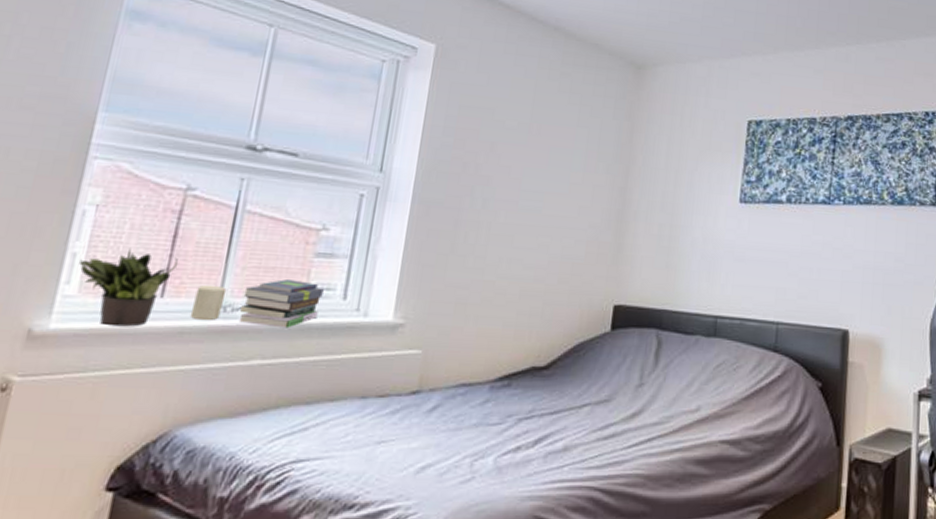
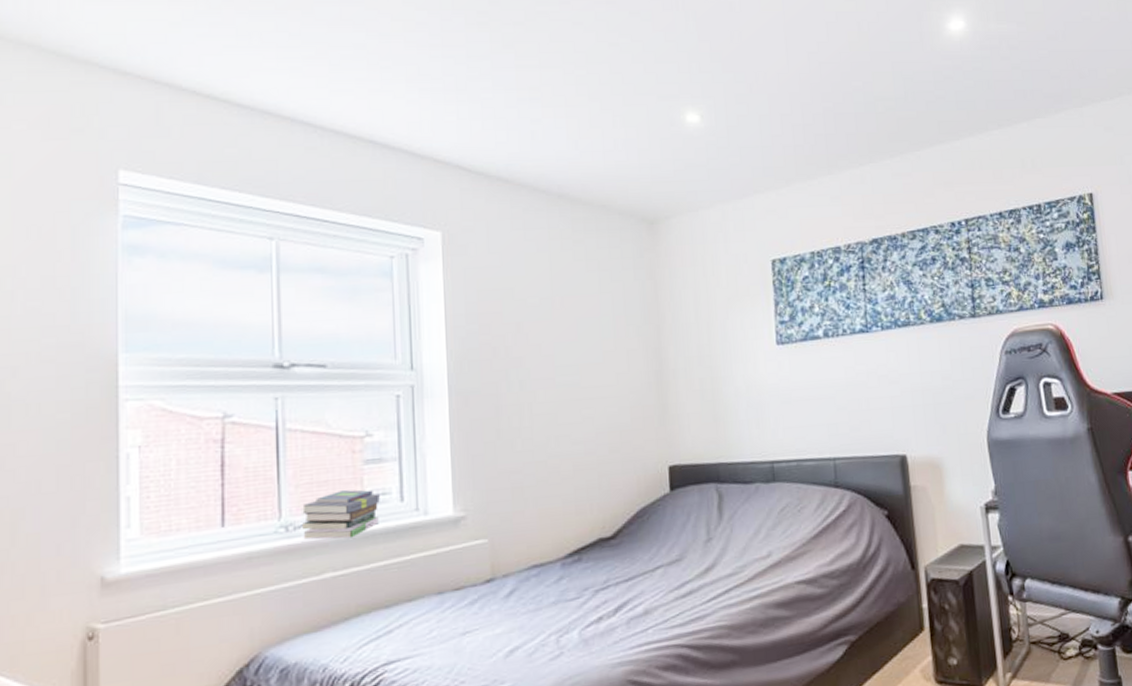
potted plant: present [79,248,179,327] -> none [135,483,232,563]
candle: present [189,285,227,321] -> none [254,507,285,544]

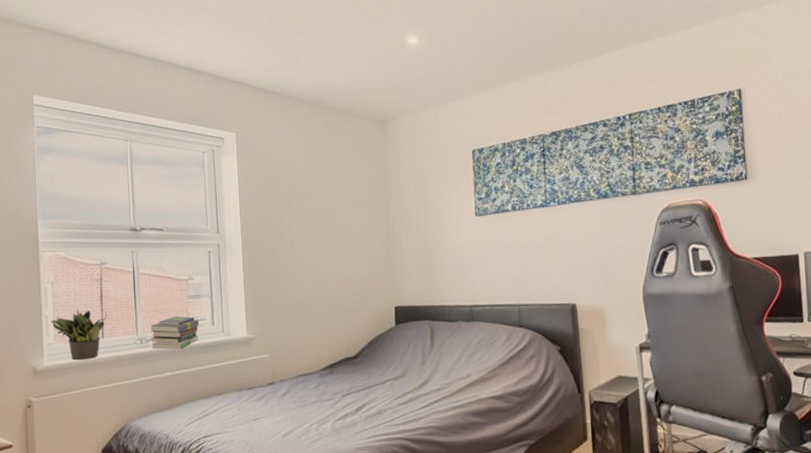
potted plant: none [135,483,232,563] -> present [51,308,108,361]

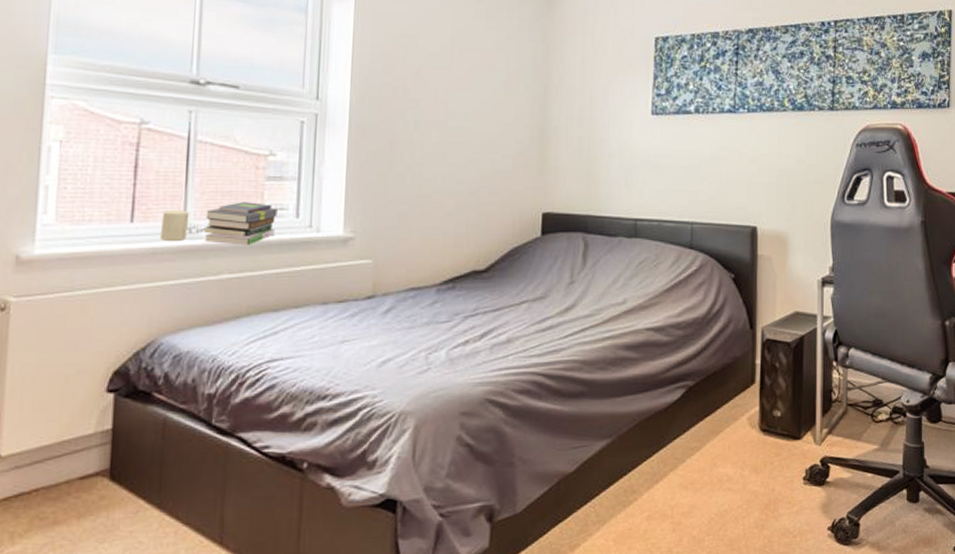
potted plant: present [51,308,108,361] -> none [53,179,143,250]
candle: none [122,326,140,351] -> present [159,209,190,242]

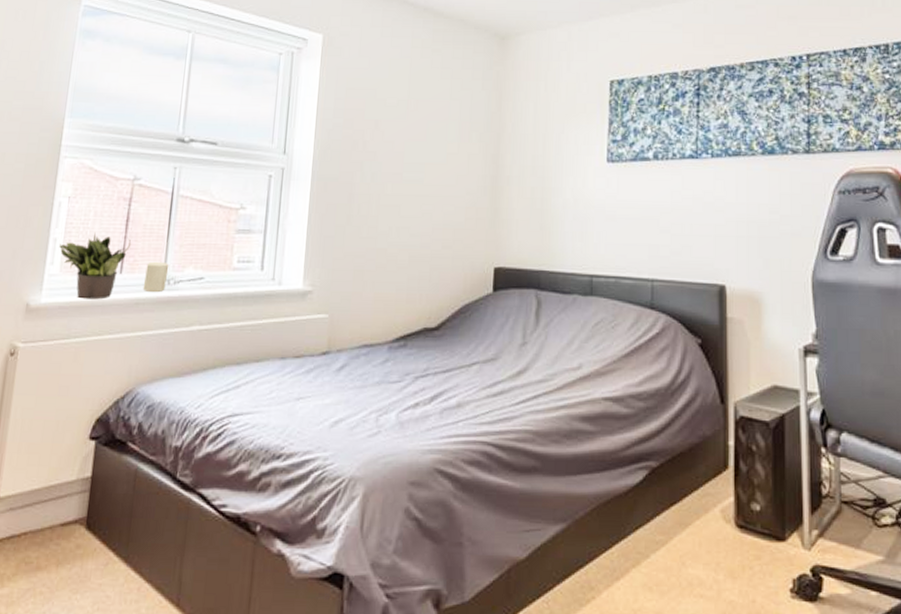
potted plant: none [53,179,143,250] -> present [59,232,132,300]
books: present [204,202,278,246] -> none [180,254,245,298]

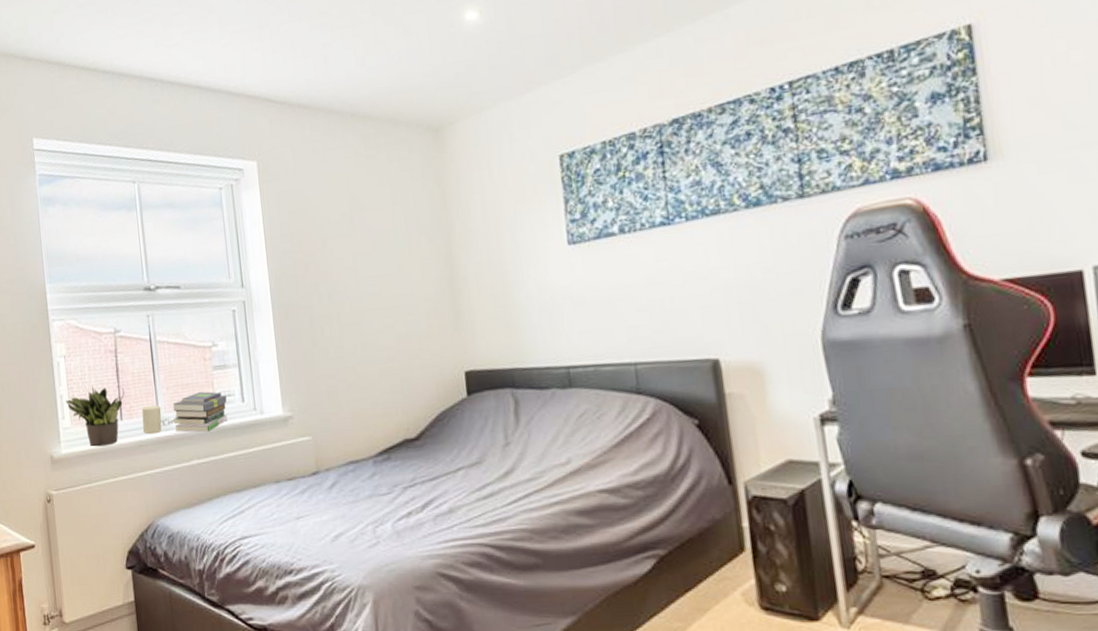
books: none [180,254,245,298] -> present [173,391,228,433]

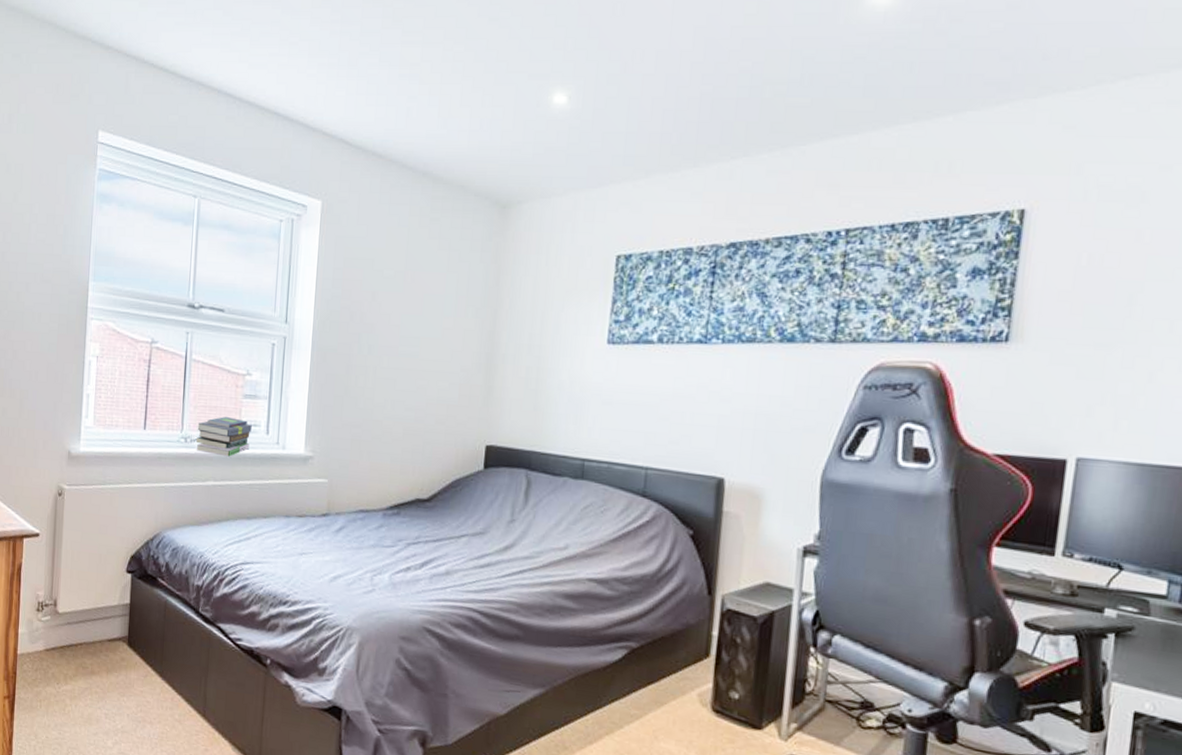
potted plant: present [66,385,125,447] -> none [92,390,153,452]
candle: present [142,405,162,435] -> none [164,420,186,449]

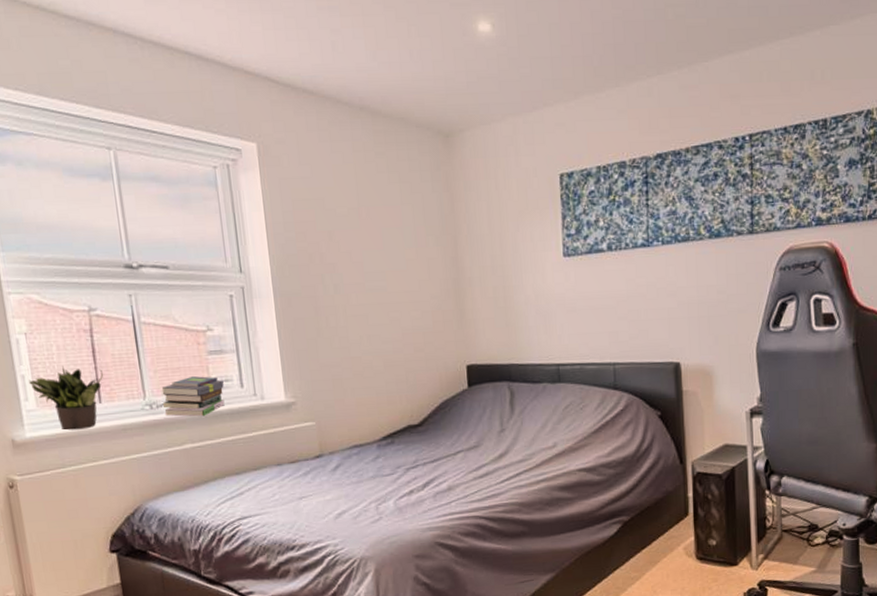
potted plant: none [92,390,153,452] -> present [29,366,104,431]

